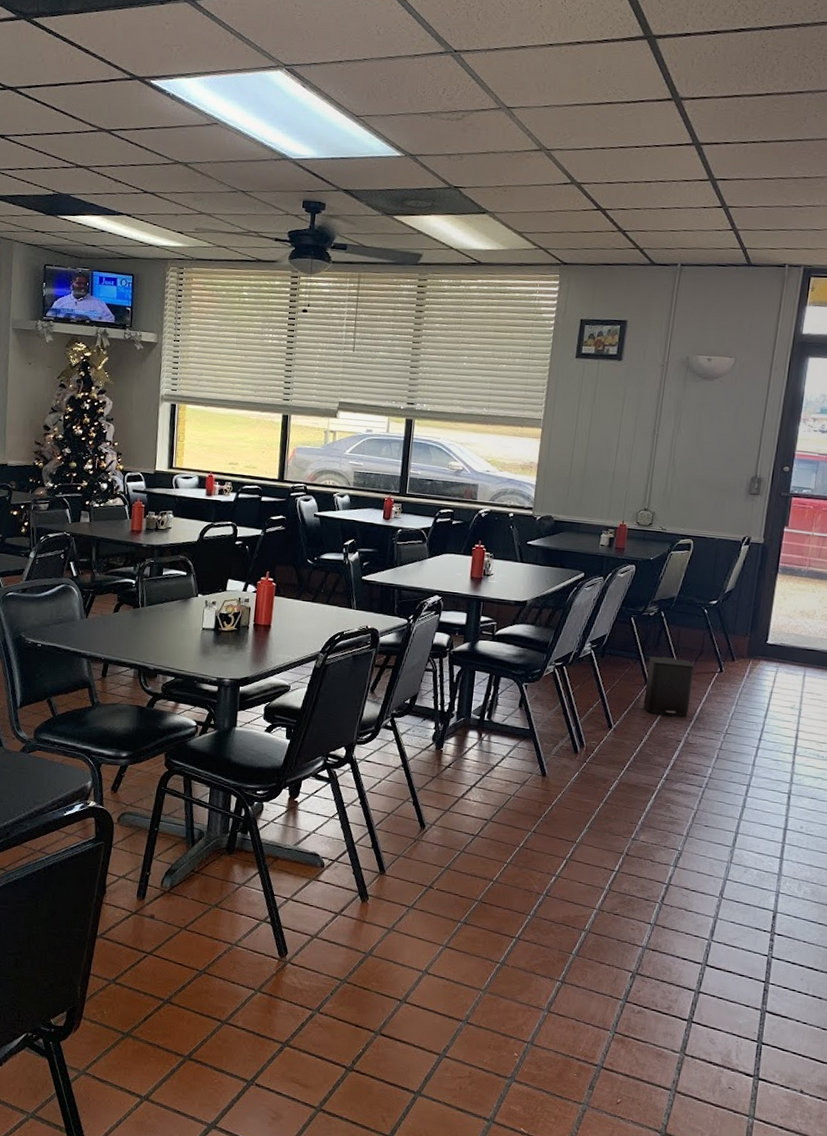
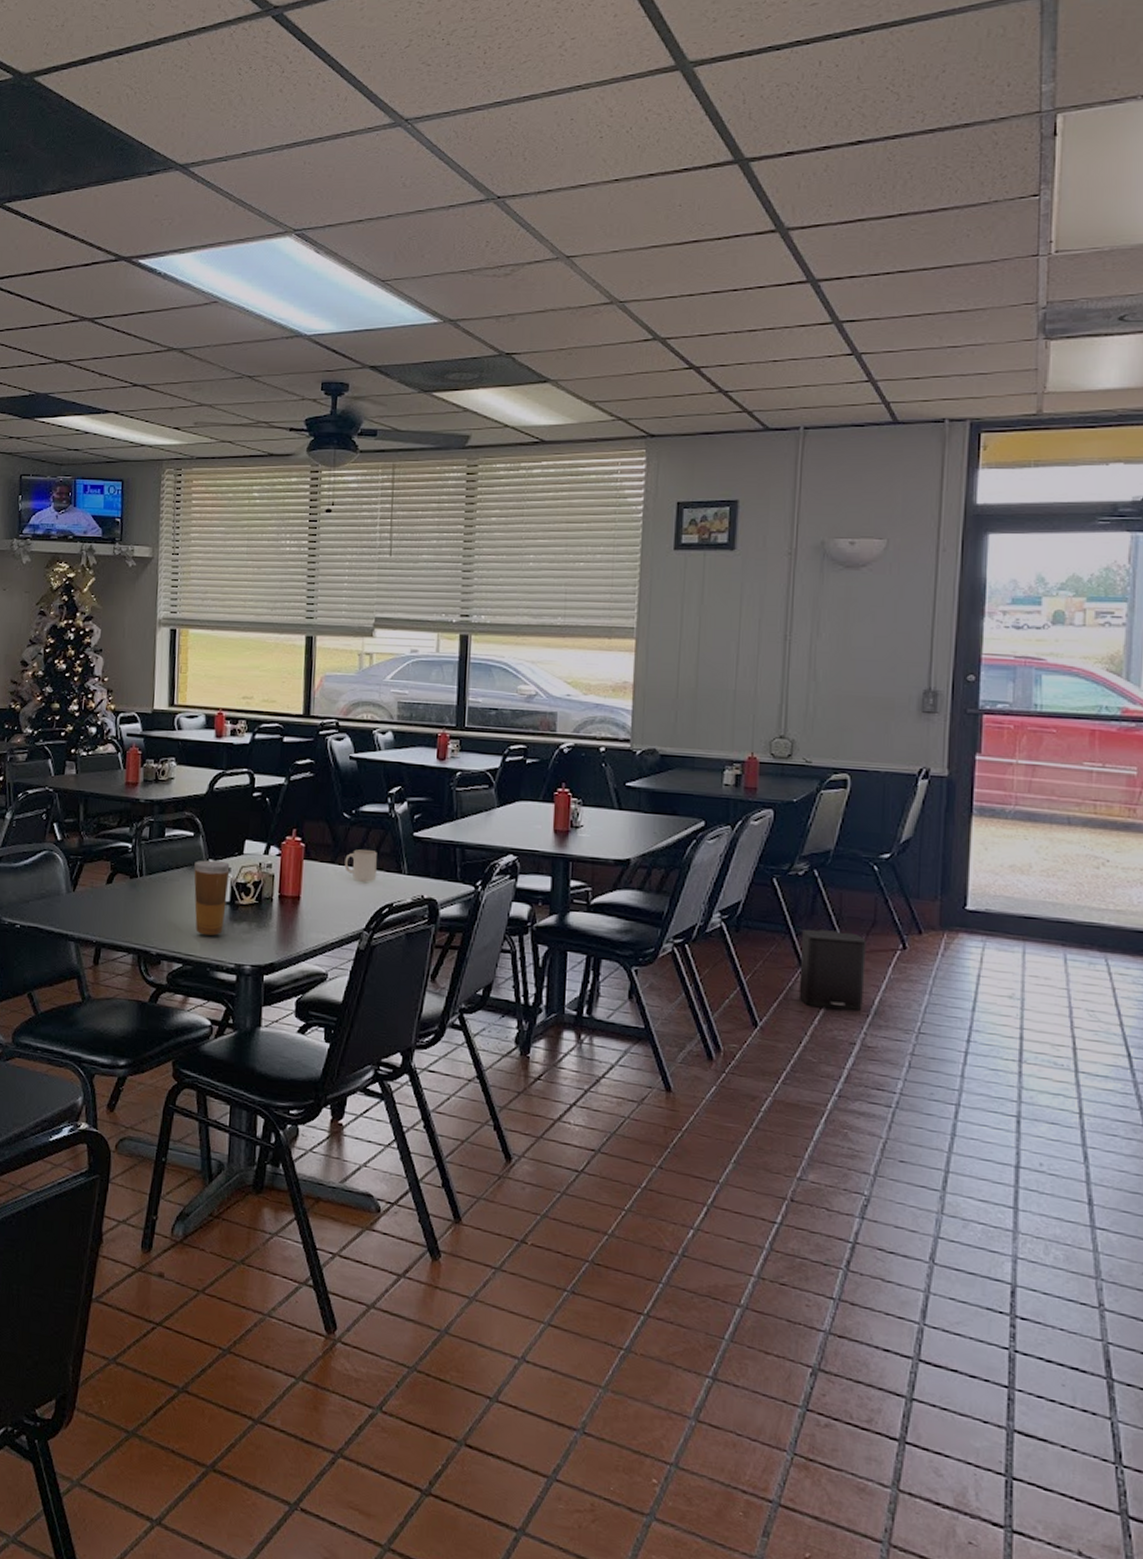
beverage cup: none [185,594,215,655] -> present [194,860,230,936]
cup: none [307,589,333,616] -> present [344,849,378,883]

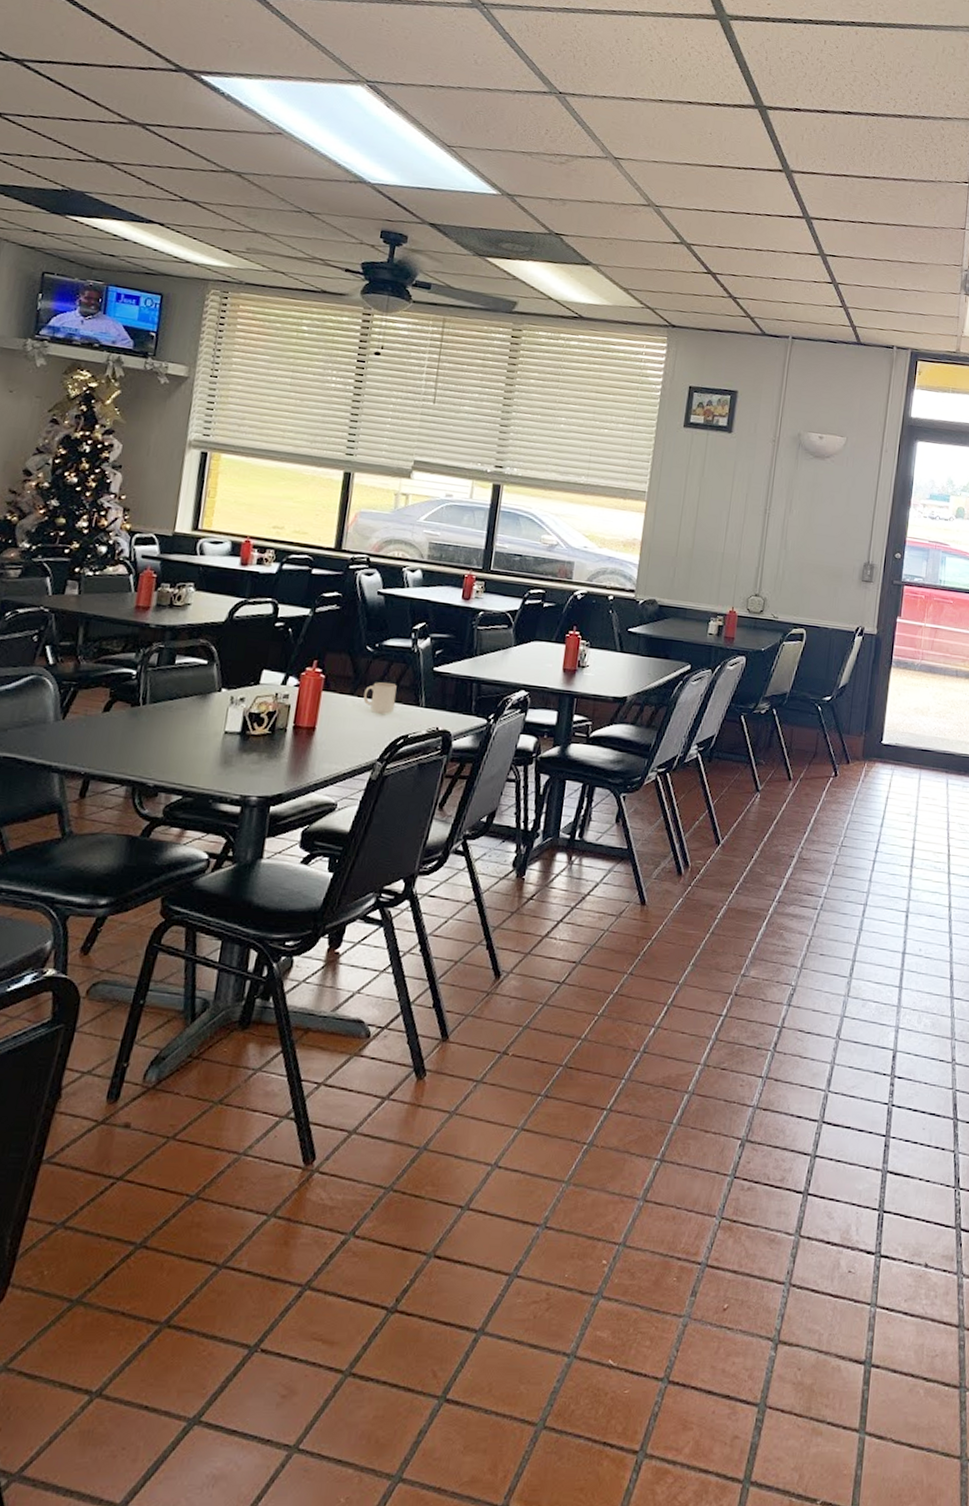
beverage cup: present [194,860,230,936] -> none [200,689,244,767]
pedal bin: present [798,929,866,1012] -> none [754,759,808,829]

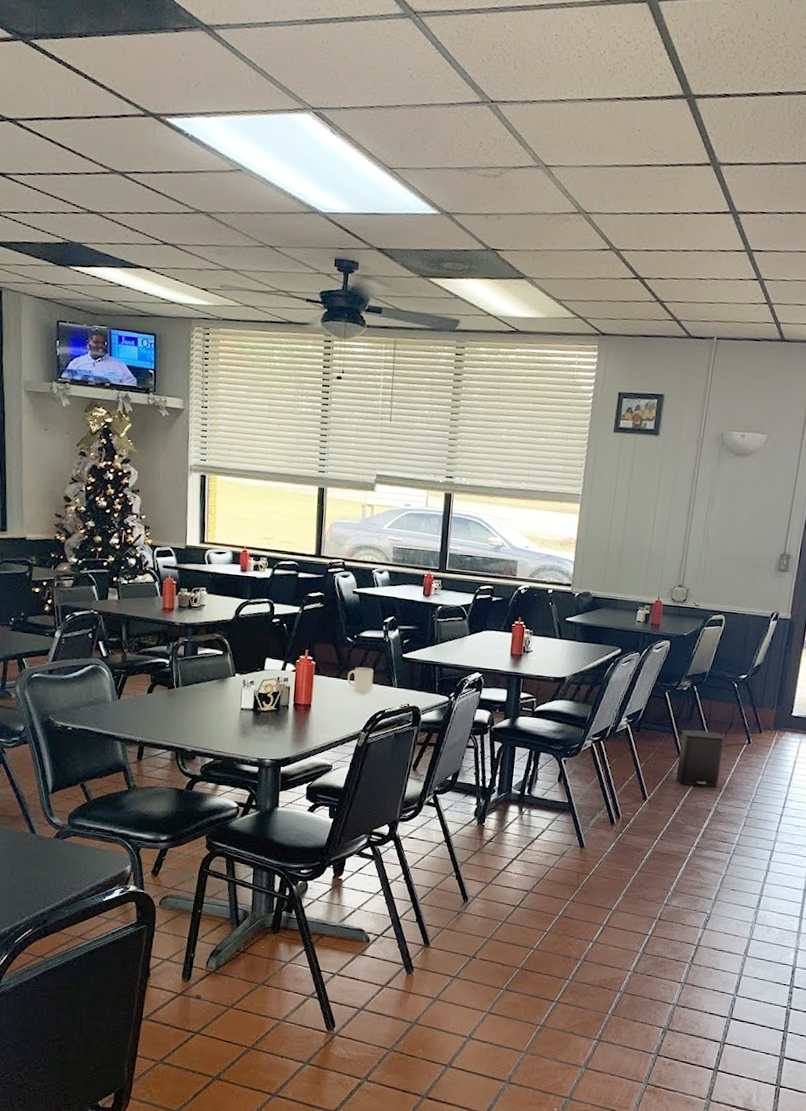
pedal bin: none [754,759,808,829] -> present [676,729,725,788]

